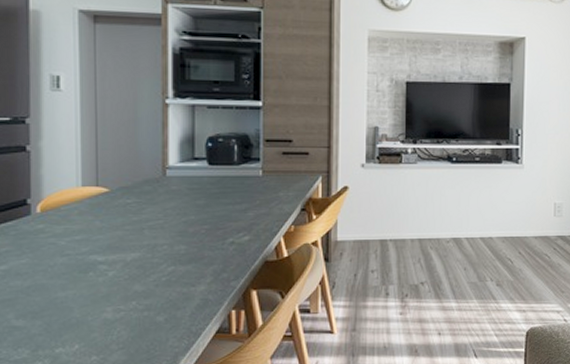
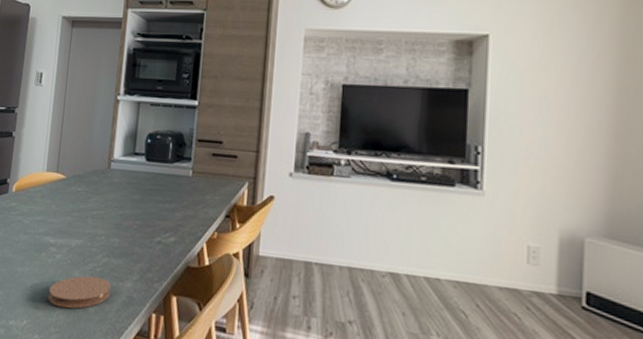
coaster: none [104,287,181,324] -> present [48,276,111,309]

